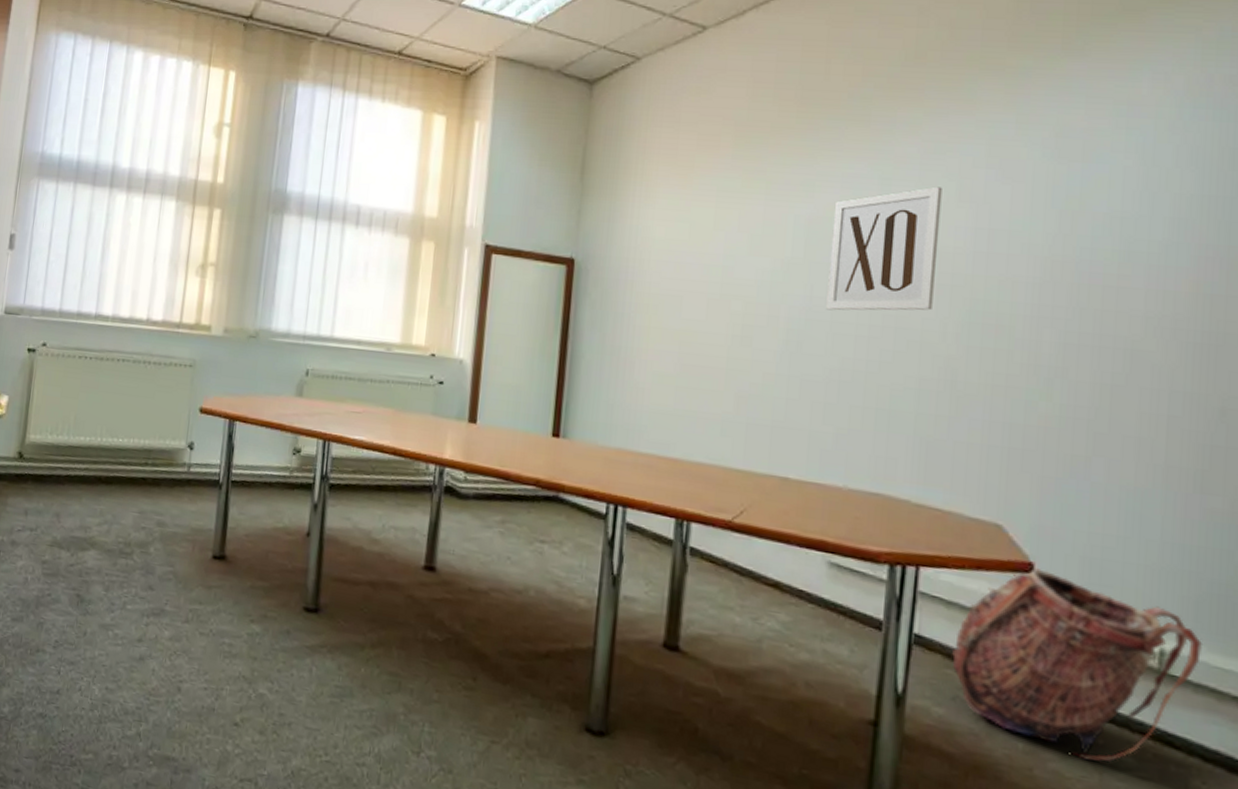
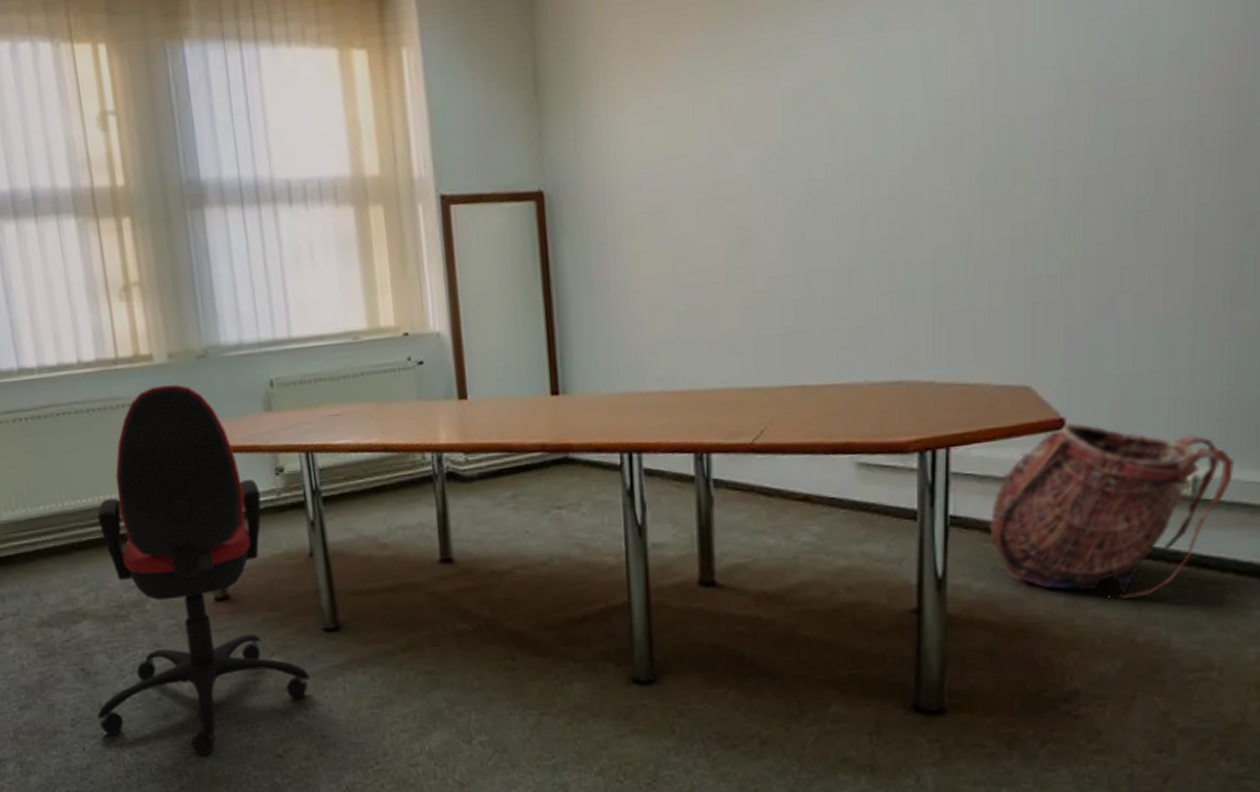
office chair: none [79,354,282,707] -> present [97,384,310,756]
wall art: present [826,186,942,311] -> none [824,20,943,192]

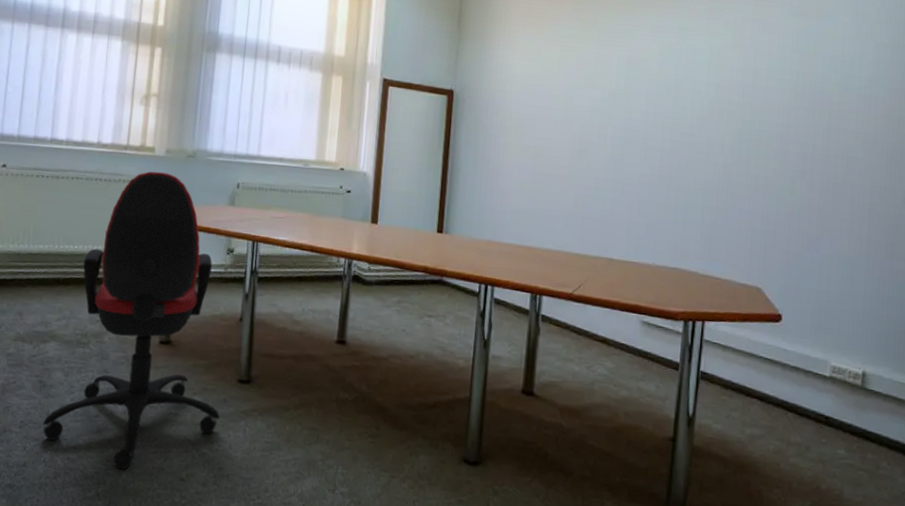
backpack: present [989,421,1236,600] -> none [727,317,890,455]

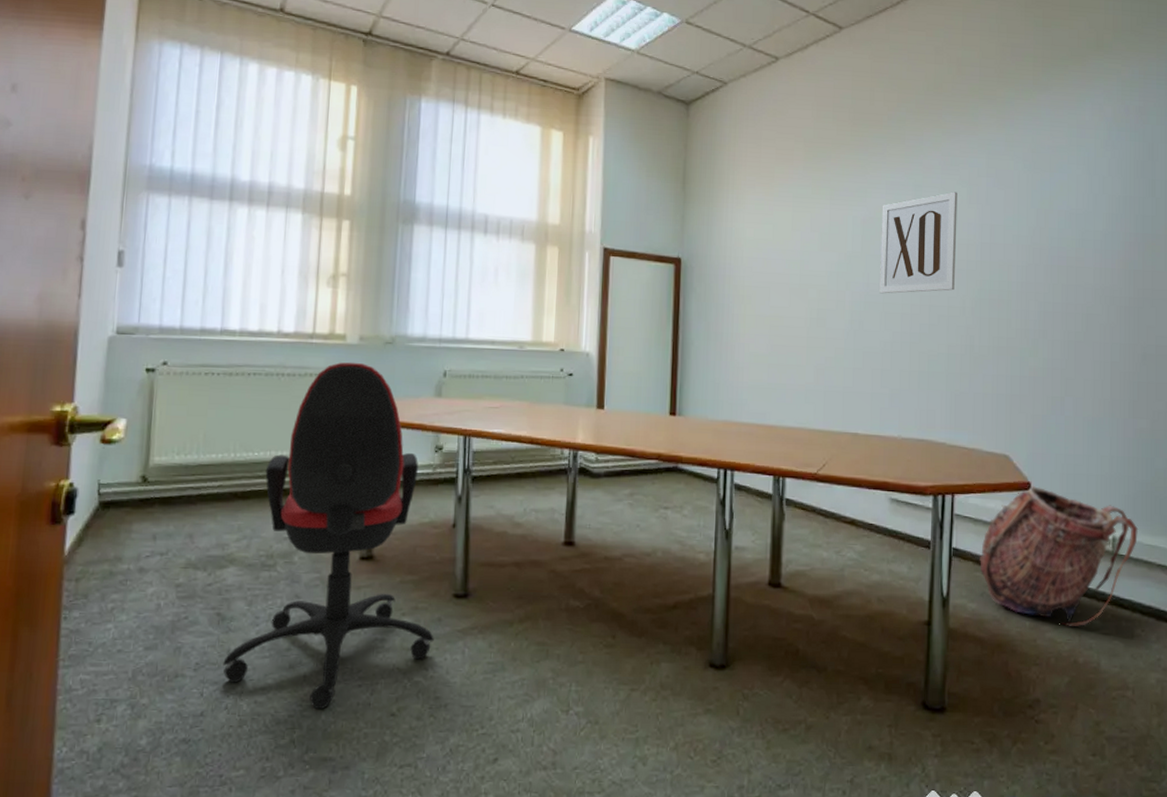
wall art: none [640,35,722,130] -> present [879,192,958,294]
backpack: none [727,317,890,455] -> present [980,485,1139,627]

